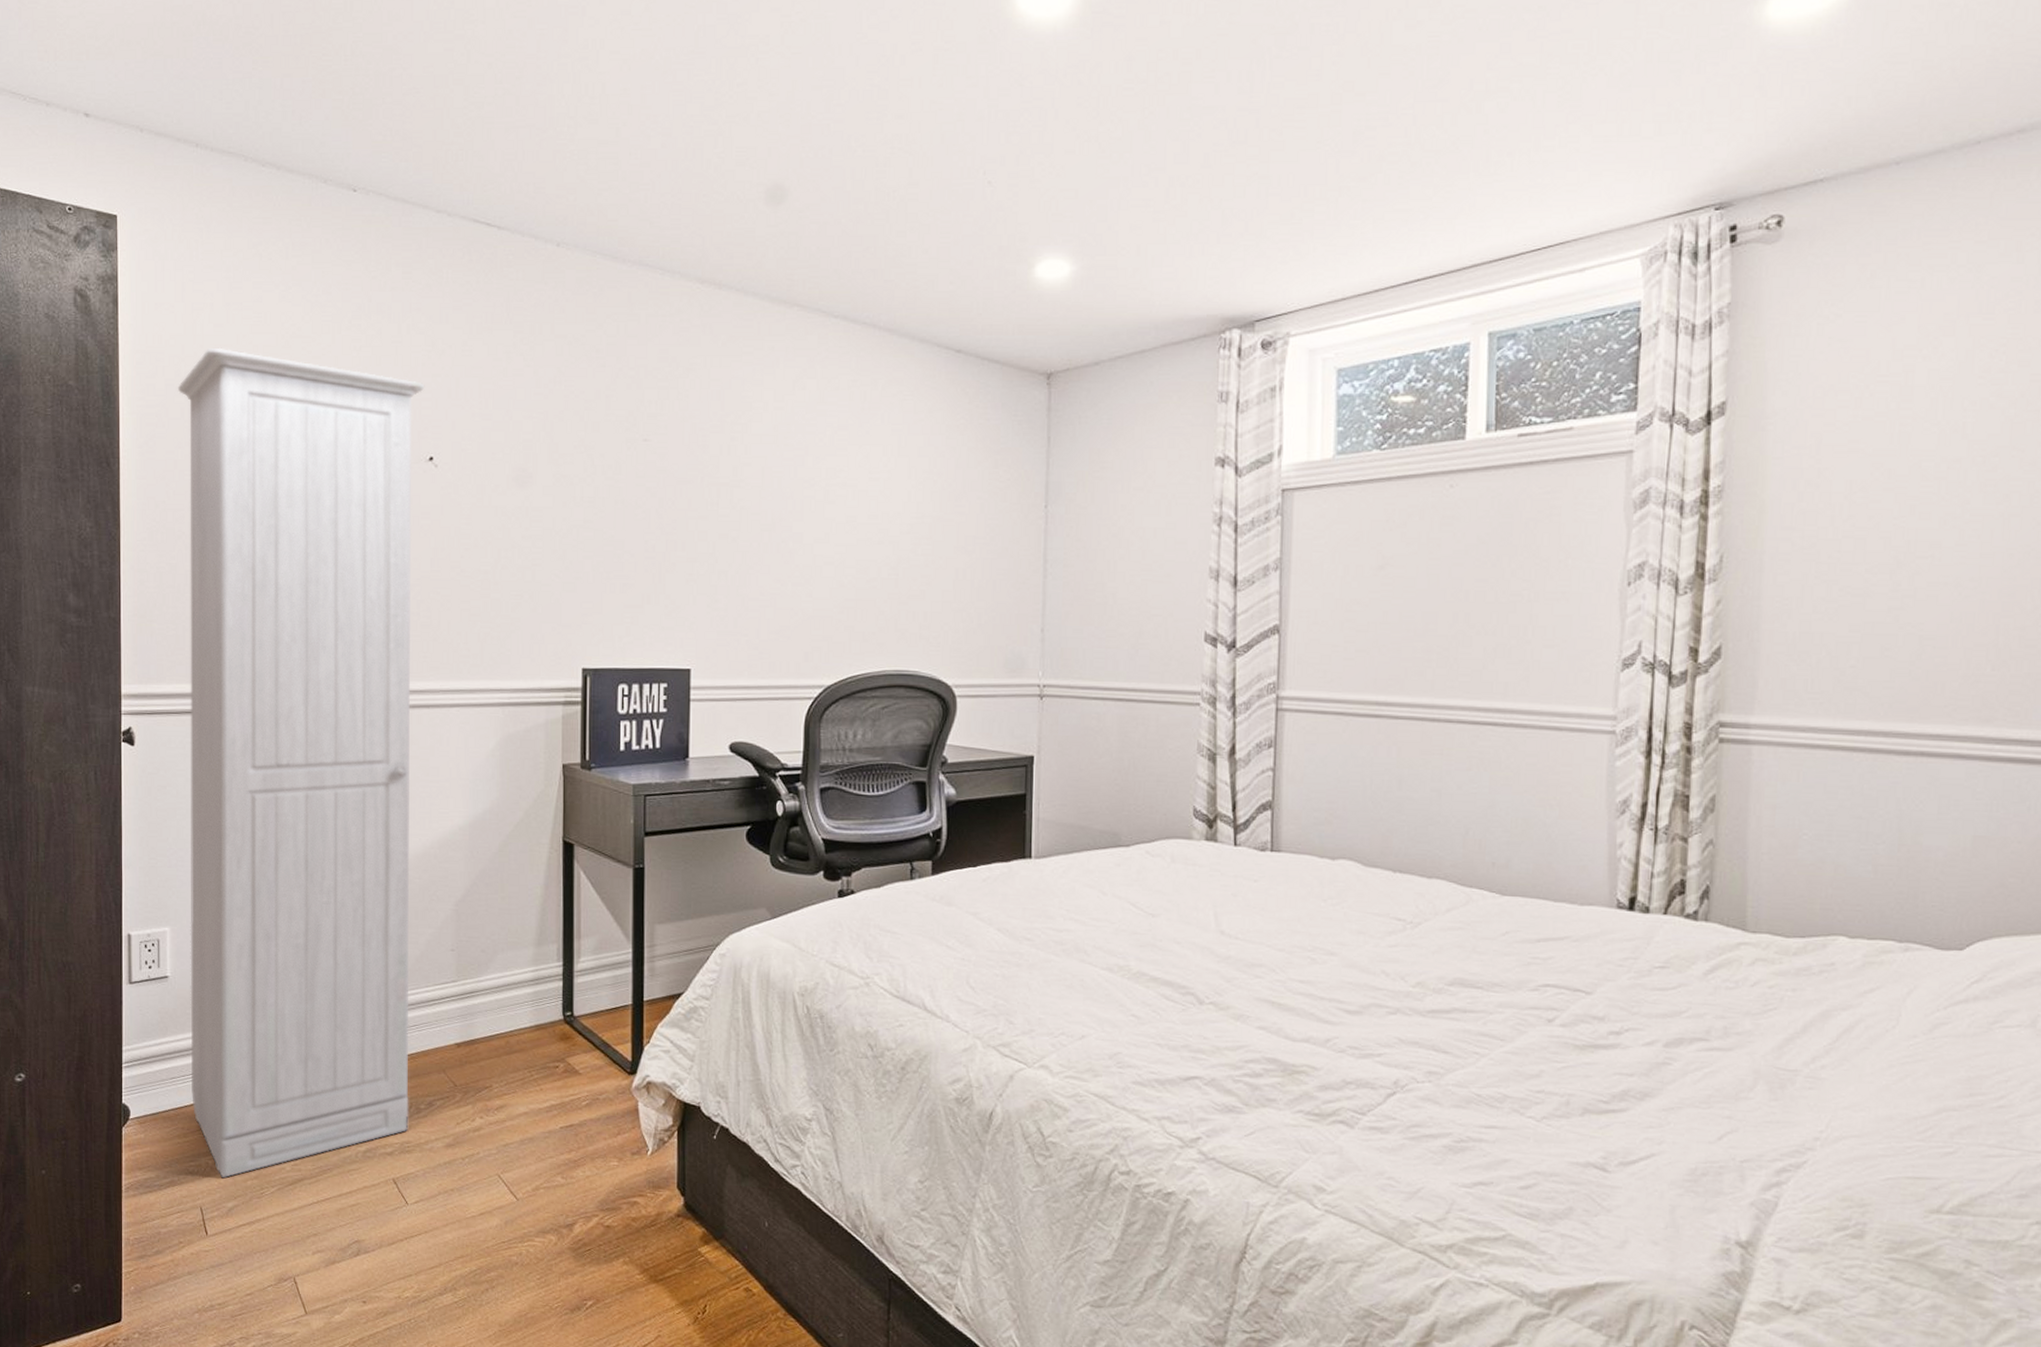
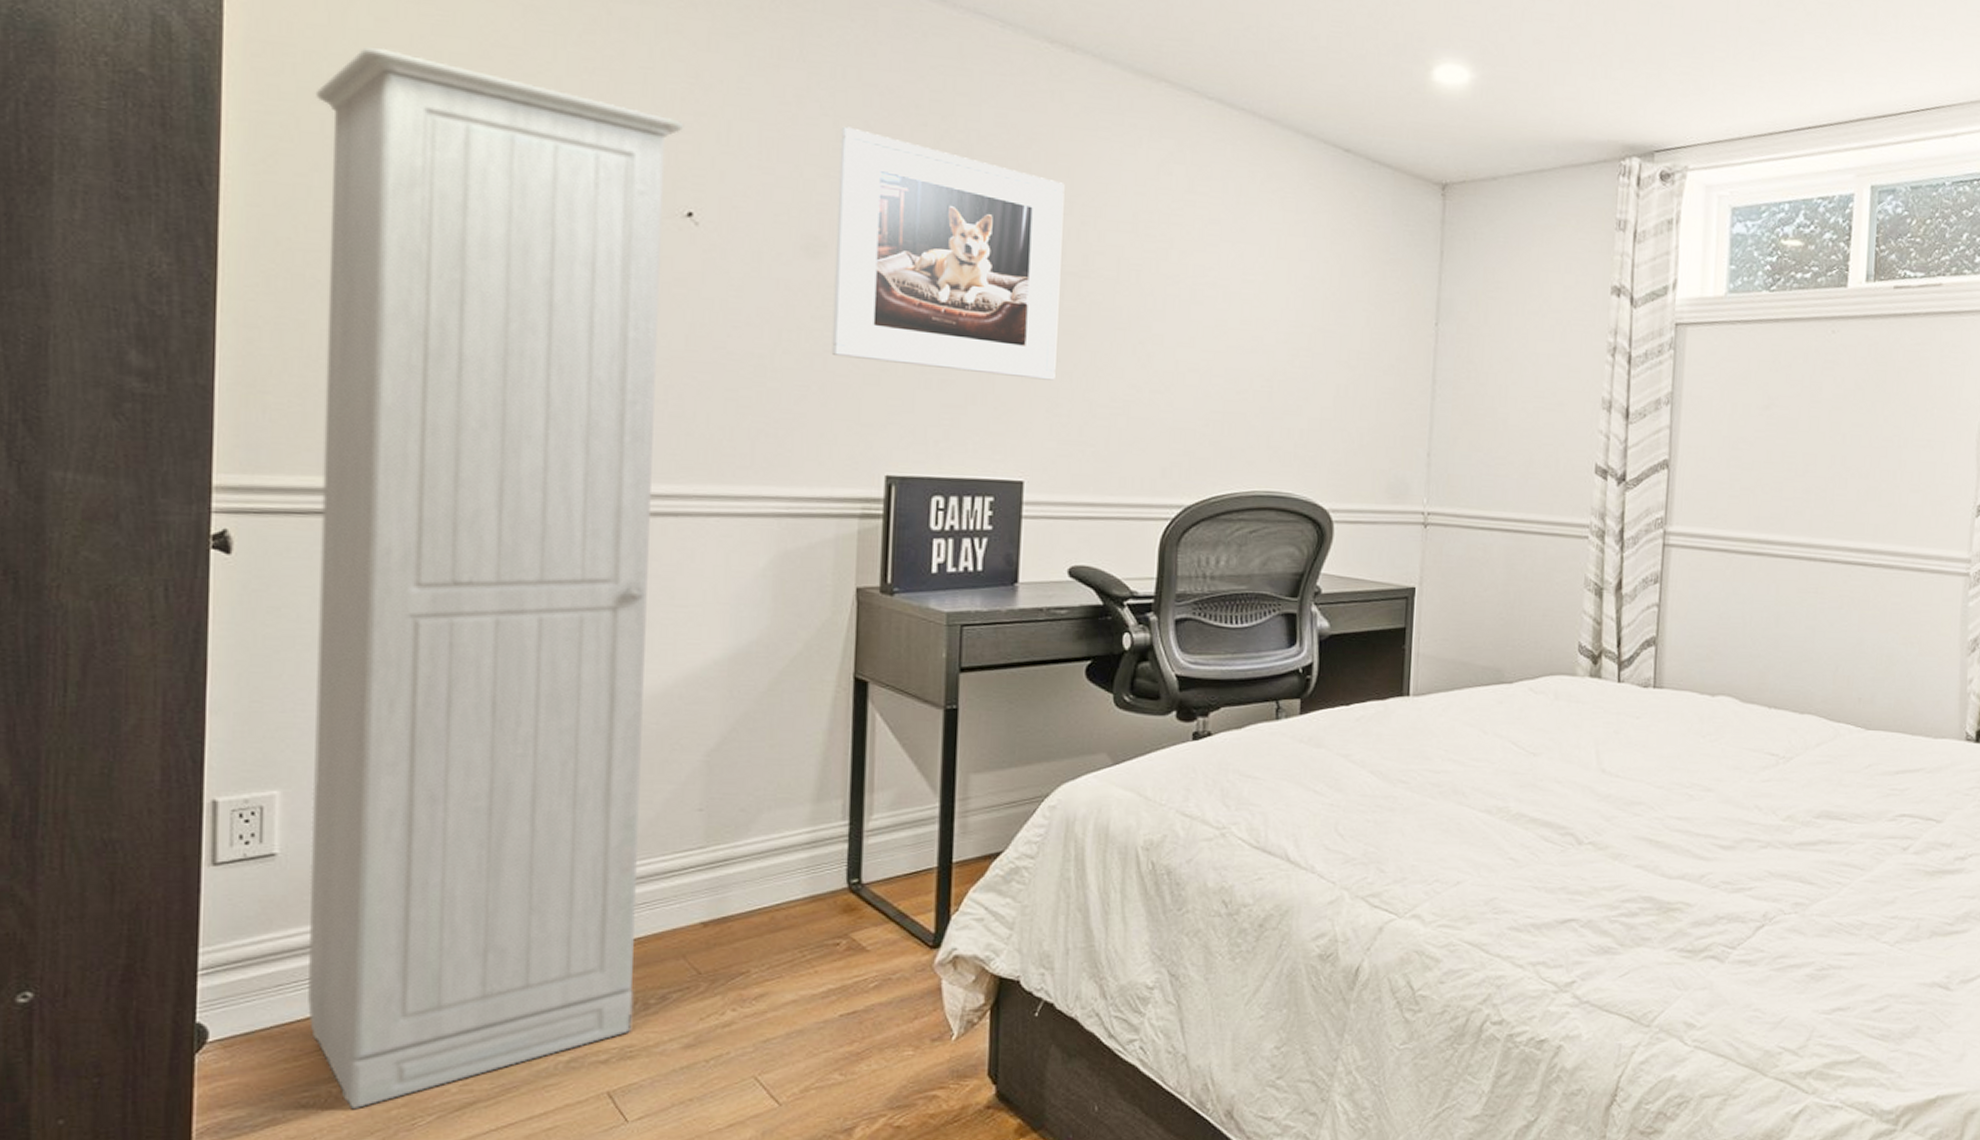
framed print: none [538,374,716,579] -> present [831,126,1065,381]

